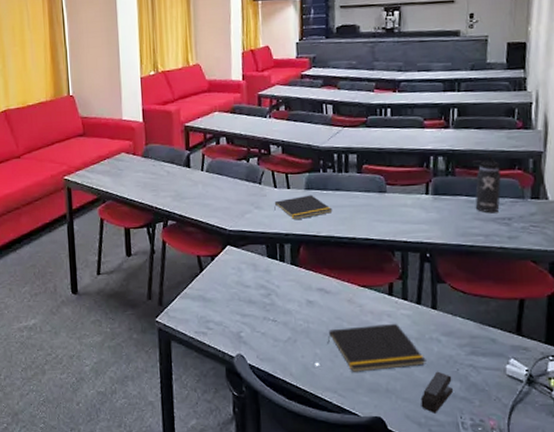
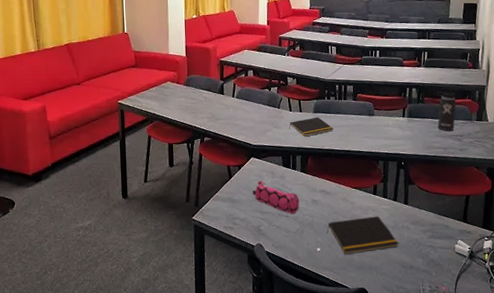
pencil case: none [229,274,291,319] -> present [252,180,300,215]
stapler: present [420,371,453,413] -> none [394,251,417,283]

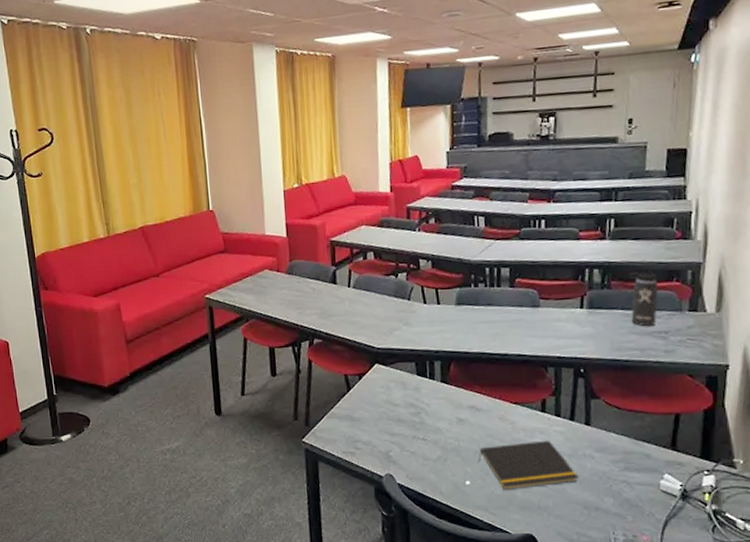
pencil case: present [252,180,300,215] -> none [378,392,441,437]
notepad: present [289,117,334,137] -> none [423,310,484,337]

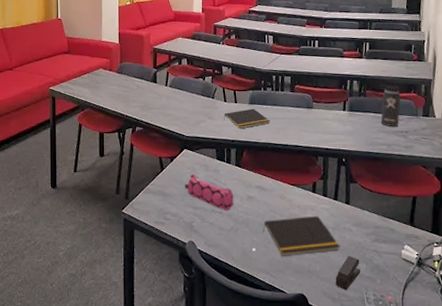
pencil case: none [378,392,441,437] -> present [185,173,234,211]
notepad: none [423,310,484,337] -> present [224,108,270,129]
stapler: none [573,487,606,530] -> present [335,255,360,290]

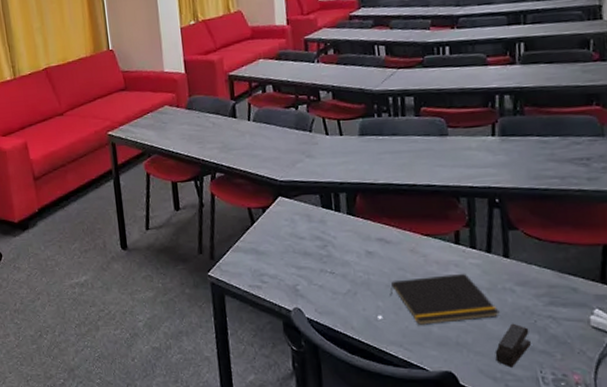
pencil case: present [185,173,234,211] -> none [283,225,349,271]
notepad: present [224,108,270,129] -> none [326,141,390,168]
thermos bottle: present [379,79,401,127] -> none [542,89,577,154]

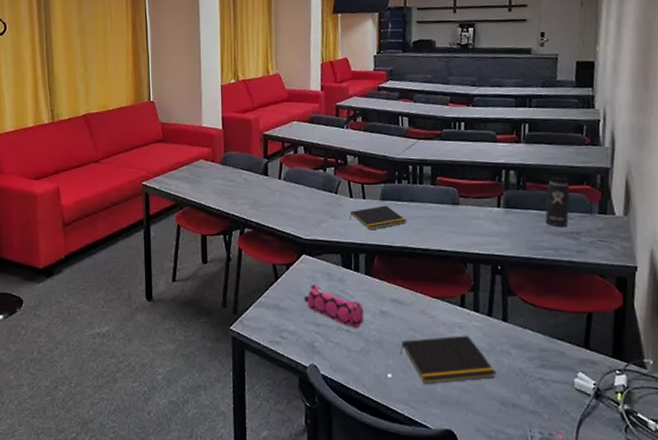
pencil case: none [283,225,349,271] -> present [304,283,364,329]
notepad: none [326,141,390,168] -> present [350,205,407,231]
stapler: present [495,323,531,368] -> none [491,384,522,427]
thermos bottle: none [542,89,577,154] -> present [542,168,571,227]

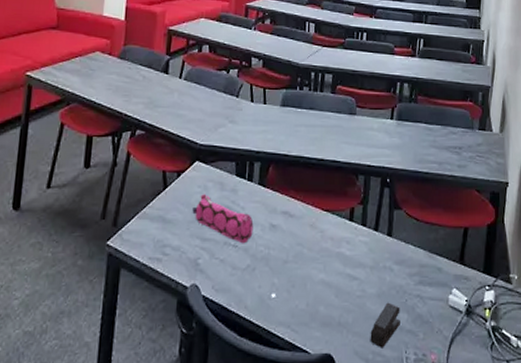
notepad: present [350,205,407,231] -> none [248,112,305,138]
notepad: present [400,335,497,384] -> none [286,250,378,304]
stapler: none [491,384,522,427] -> present [370,302,400,348]
thermos bottle: present [542,168,571,227] -> none [432,84,456,142]

